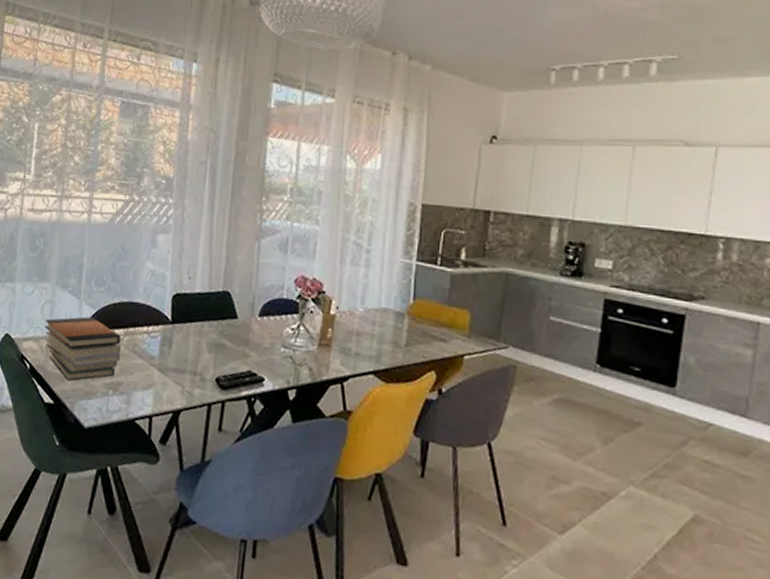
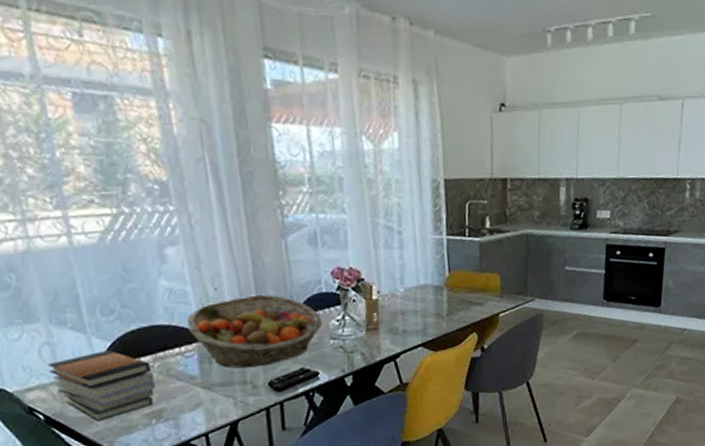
fruit basket: none [159,289,277,361] -> present [187,294,322,369]

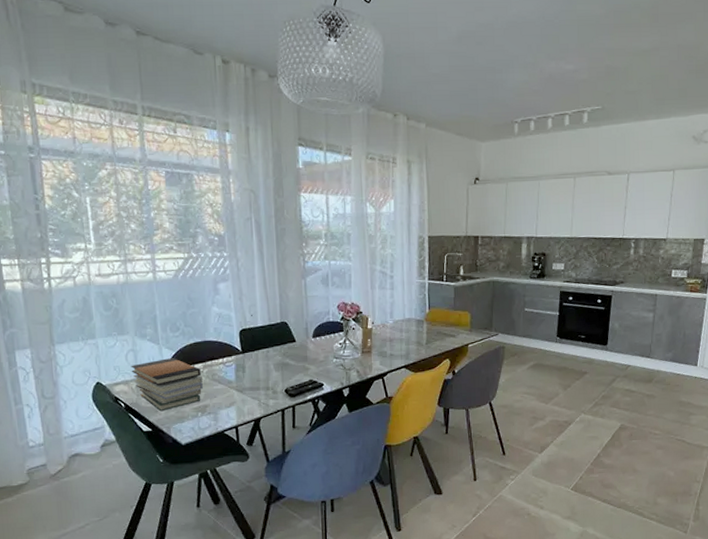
fruit basket: present [187,294,322,369] -> none [230,321,328,378]

